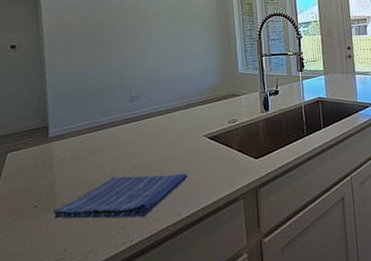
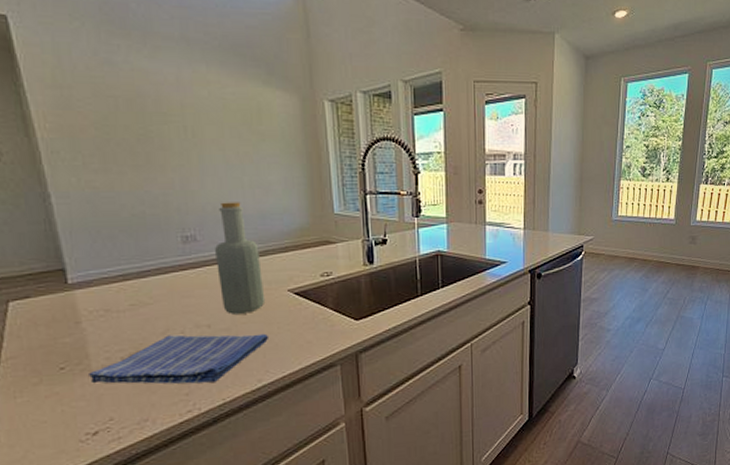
bottle: none [152,68,187,157] -> present [215,202,266,314]

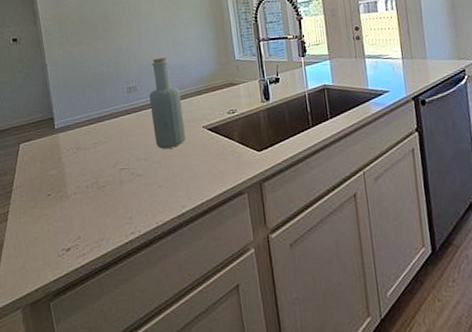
dish towel: present [89,333,270,384] -> none [66,165,190,209]

